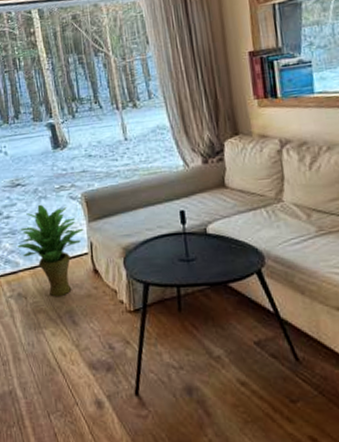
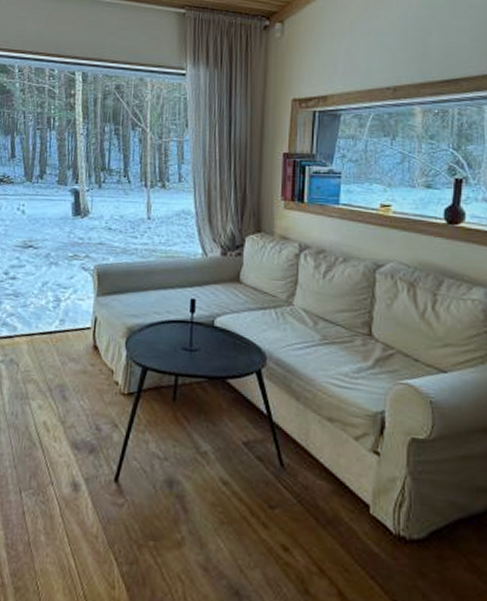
potted plant: present [17,204,84,297] -> none [18,270,91,369]

